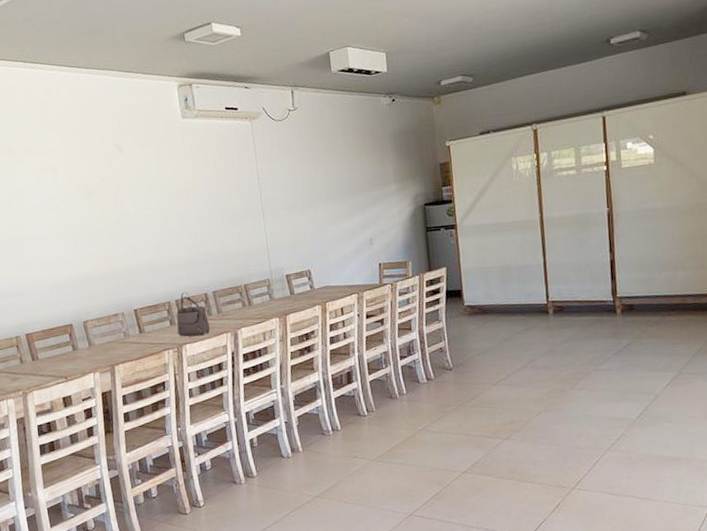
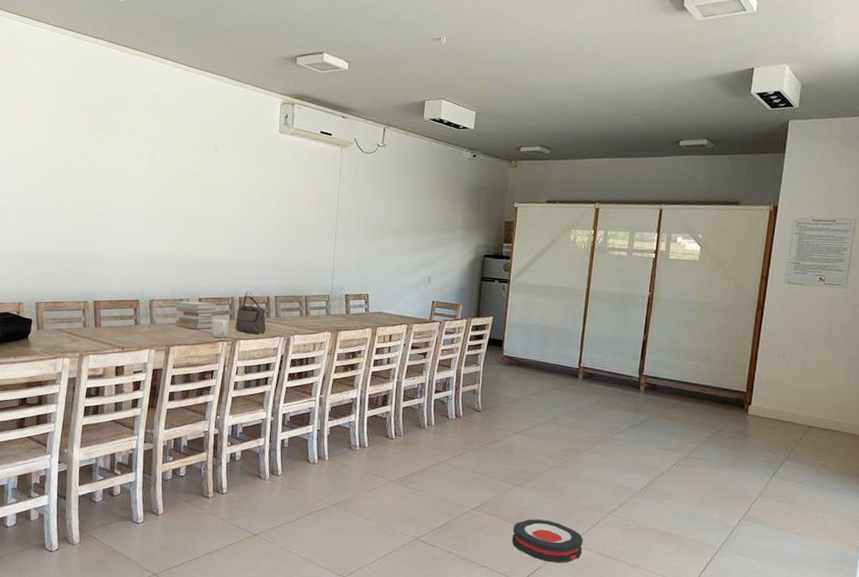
books: none [111,311,154,344] -> present [175,301,217,330]
mug: none [151,325,173,348] -> present [211,318,230,339]
robot vacuum: none [509,468,587,512] -> present [511,519,583,564]

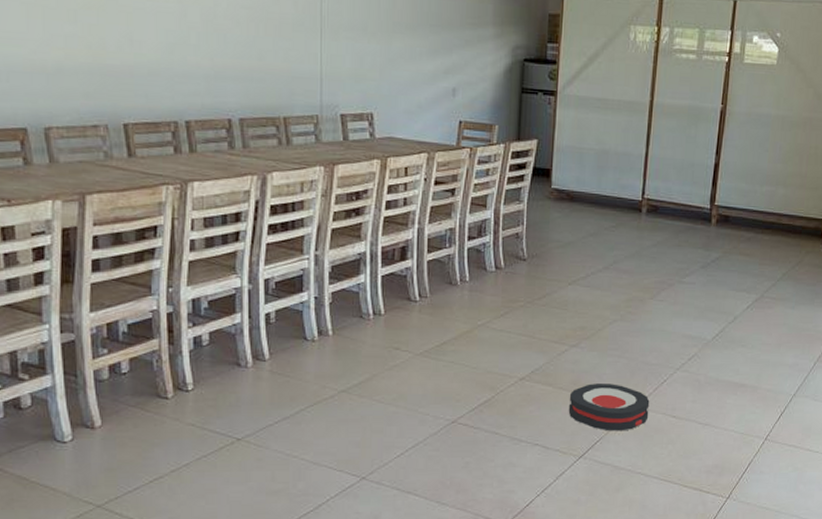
books: present [175,301,217,330] -> none [88,128,152,169]
mug: present [211,318,230,339] -> none [146,152,176,180]
handbag: present [235,291,266,335] -> none [183,112,229,174]

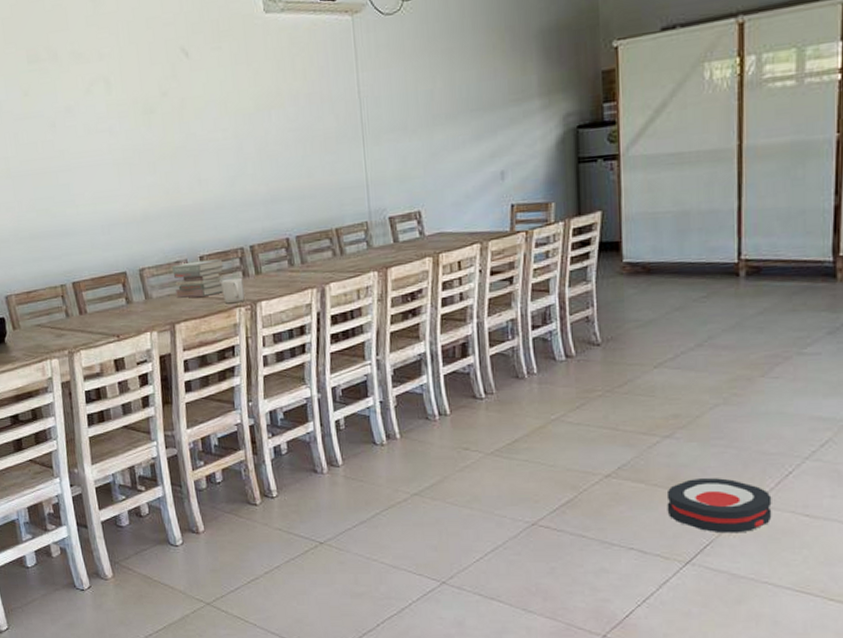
books: none [88,128,152,169] -> present [172,259,224,298]
mug: none [146,152,176,180] -> present [220,277,246,304]

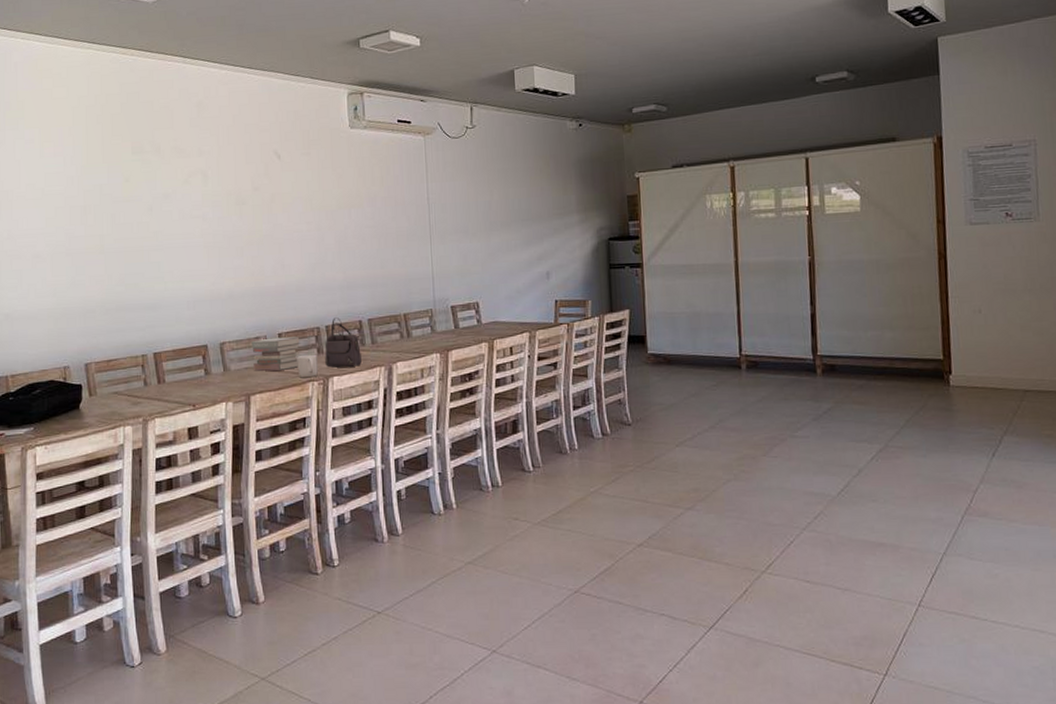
handbag: none [250,236,291,292] -> present [325,317,362,368]
robot vacuum: present [666,478,772,534] -> none [690,547,780,599]

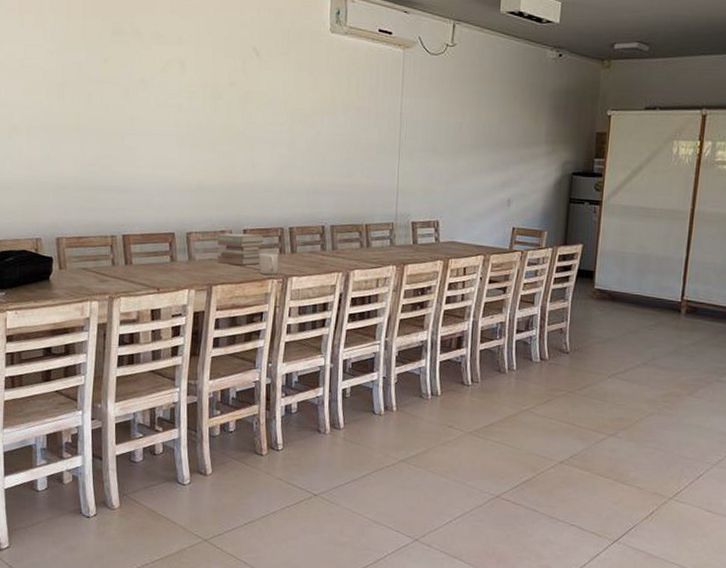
handbag: present [325,317,362,368] -> none [286,220,321,271]

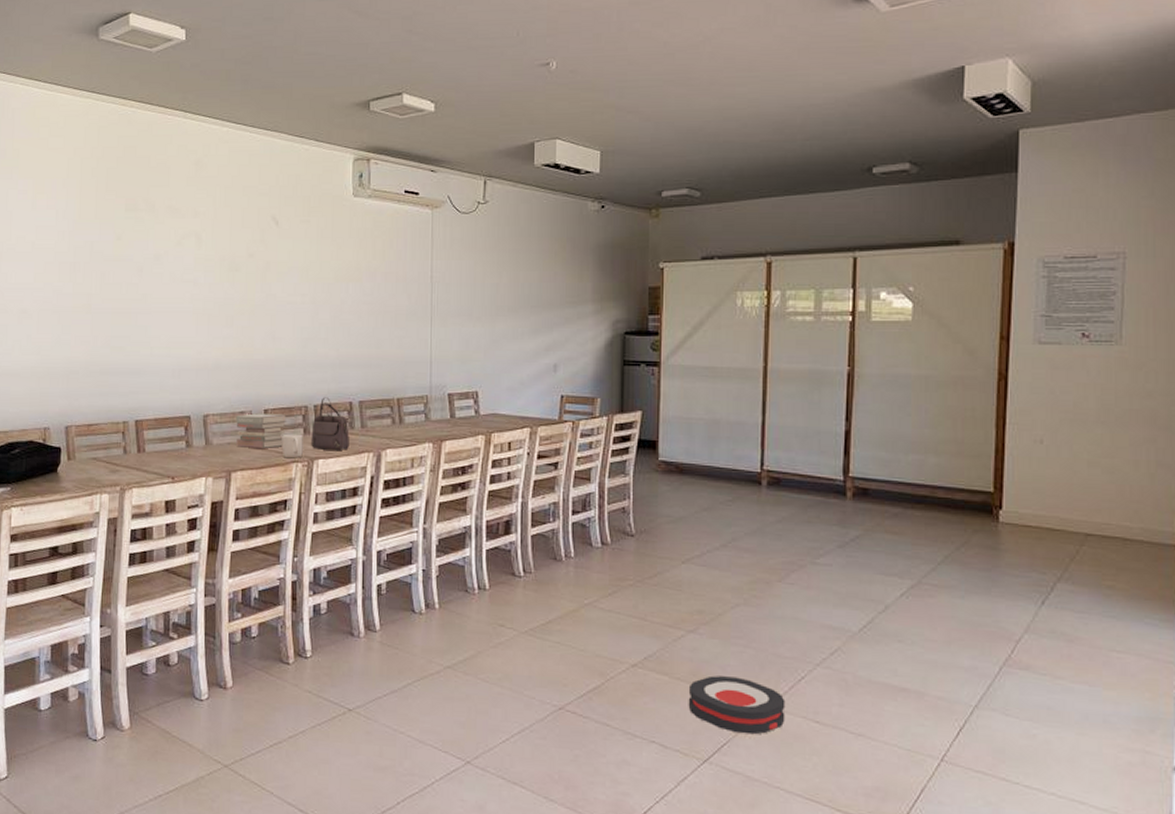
handbag: none [286,220,321,271] -> present [311,397,349,452]
robot vacuum: none [604,472,685,521] -> present [688,675,786,735]

